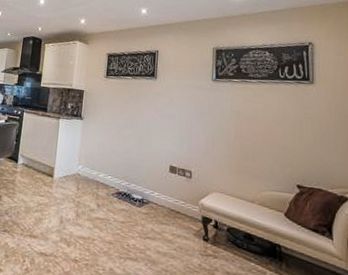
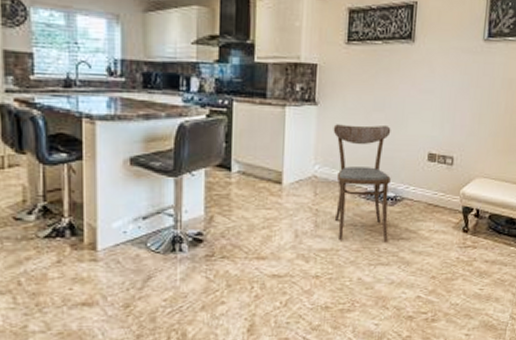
dining chair: none [92,135,139,239] -> present [333,124,391,243]

